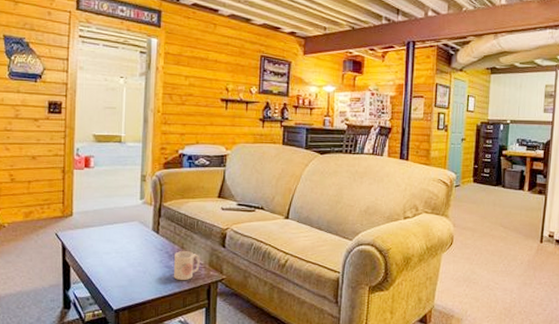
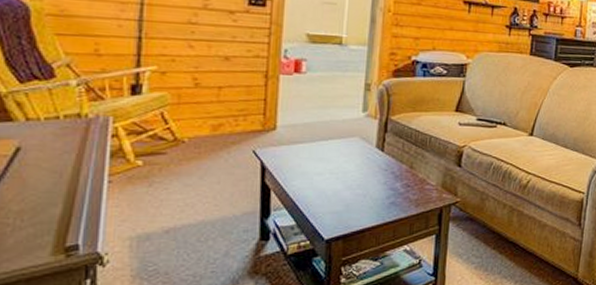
mug: present [173,251,200,281] -> none [399,171,432,205]

